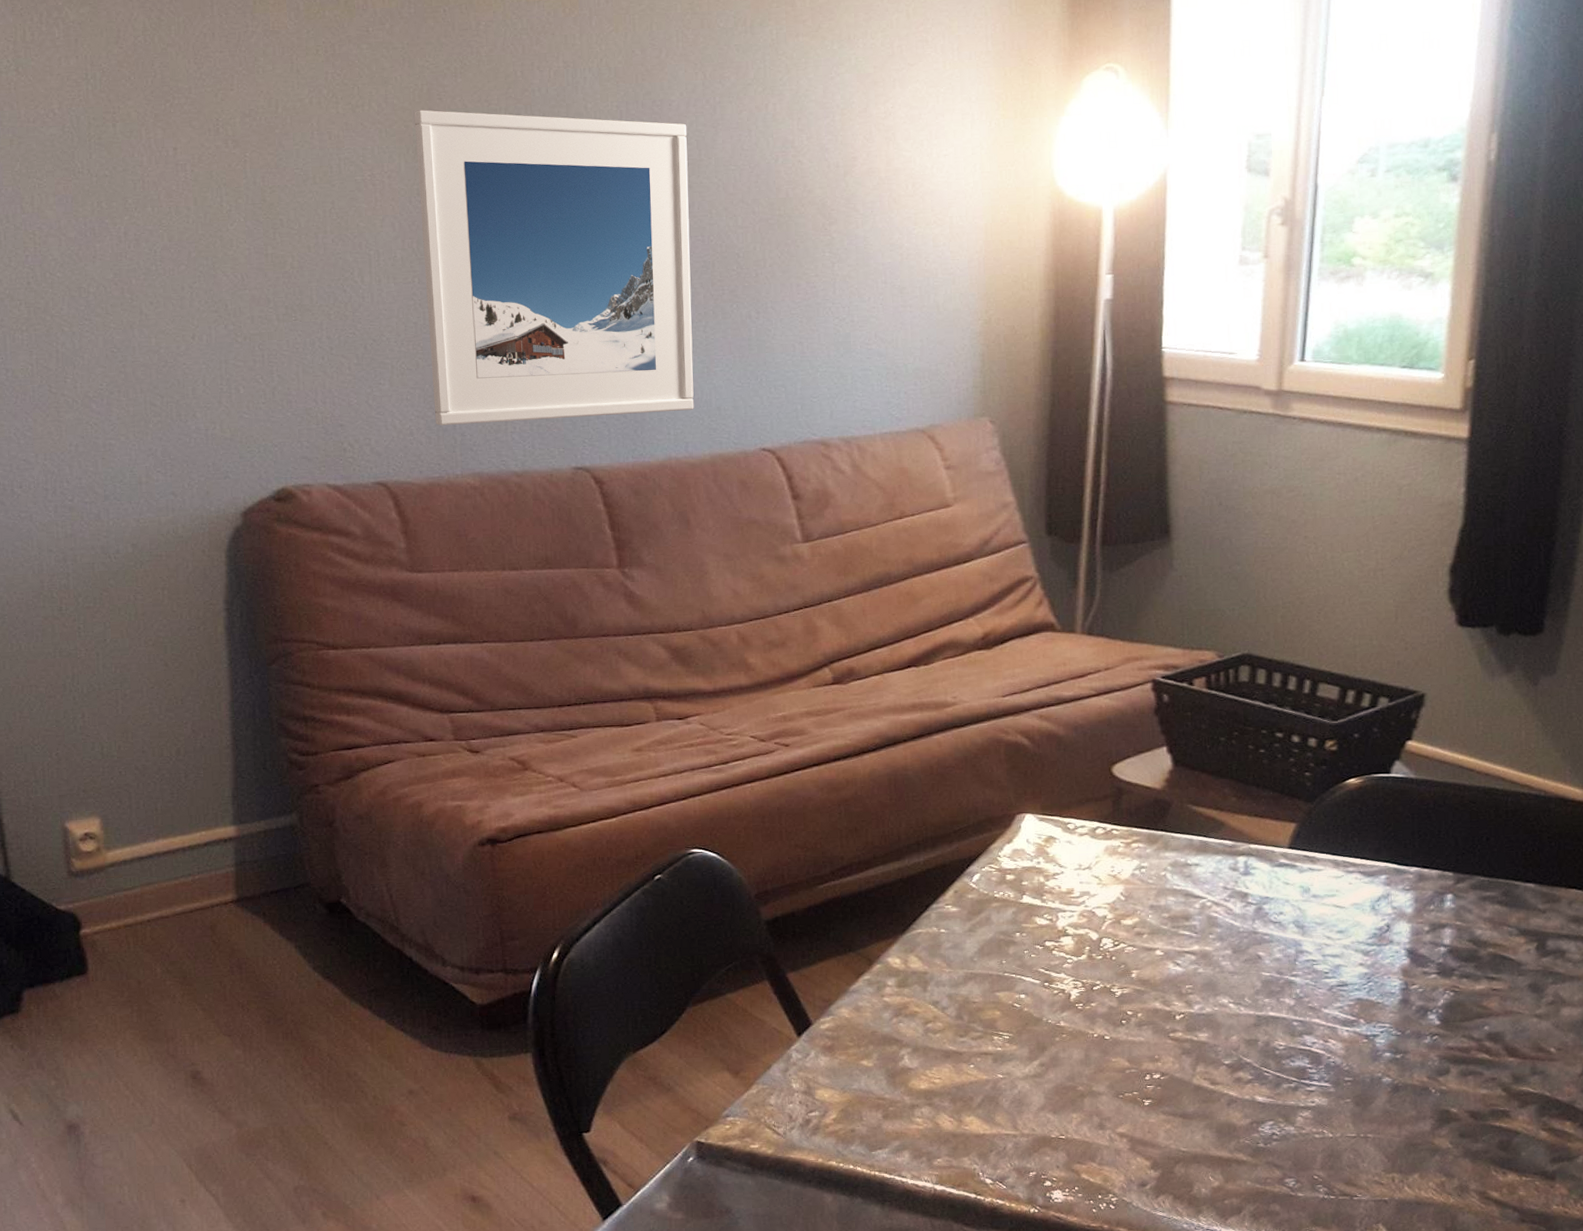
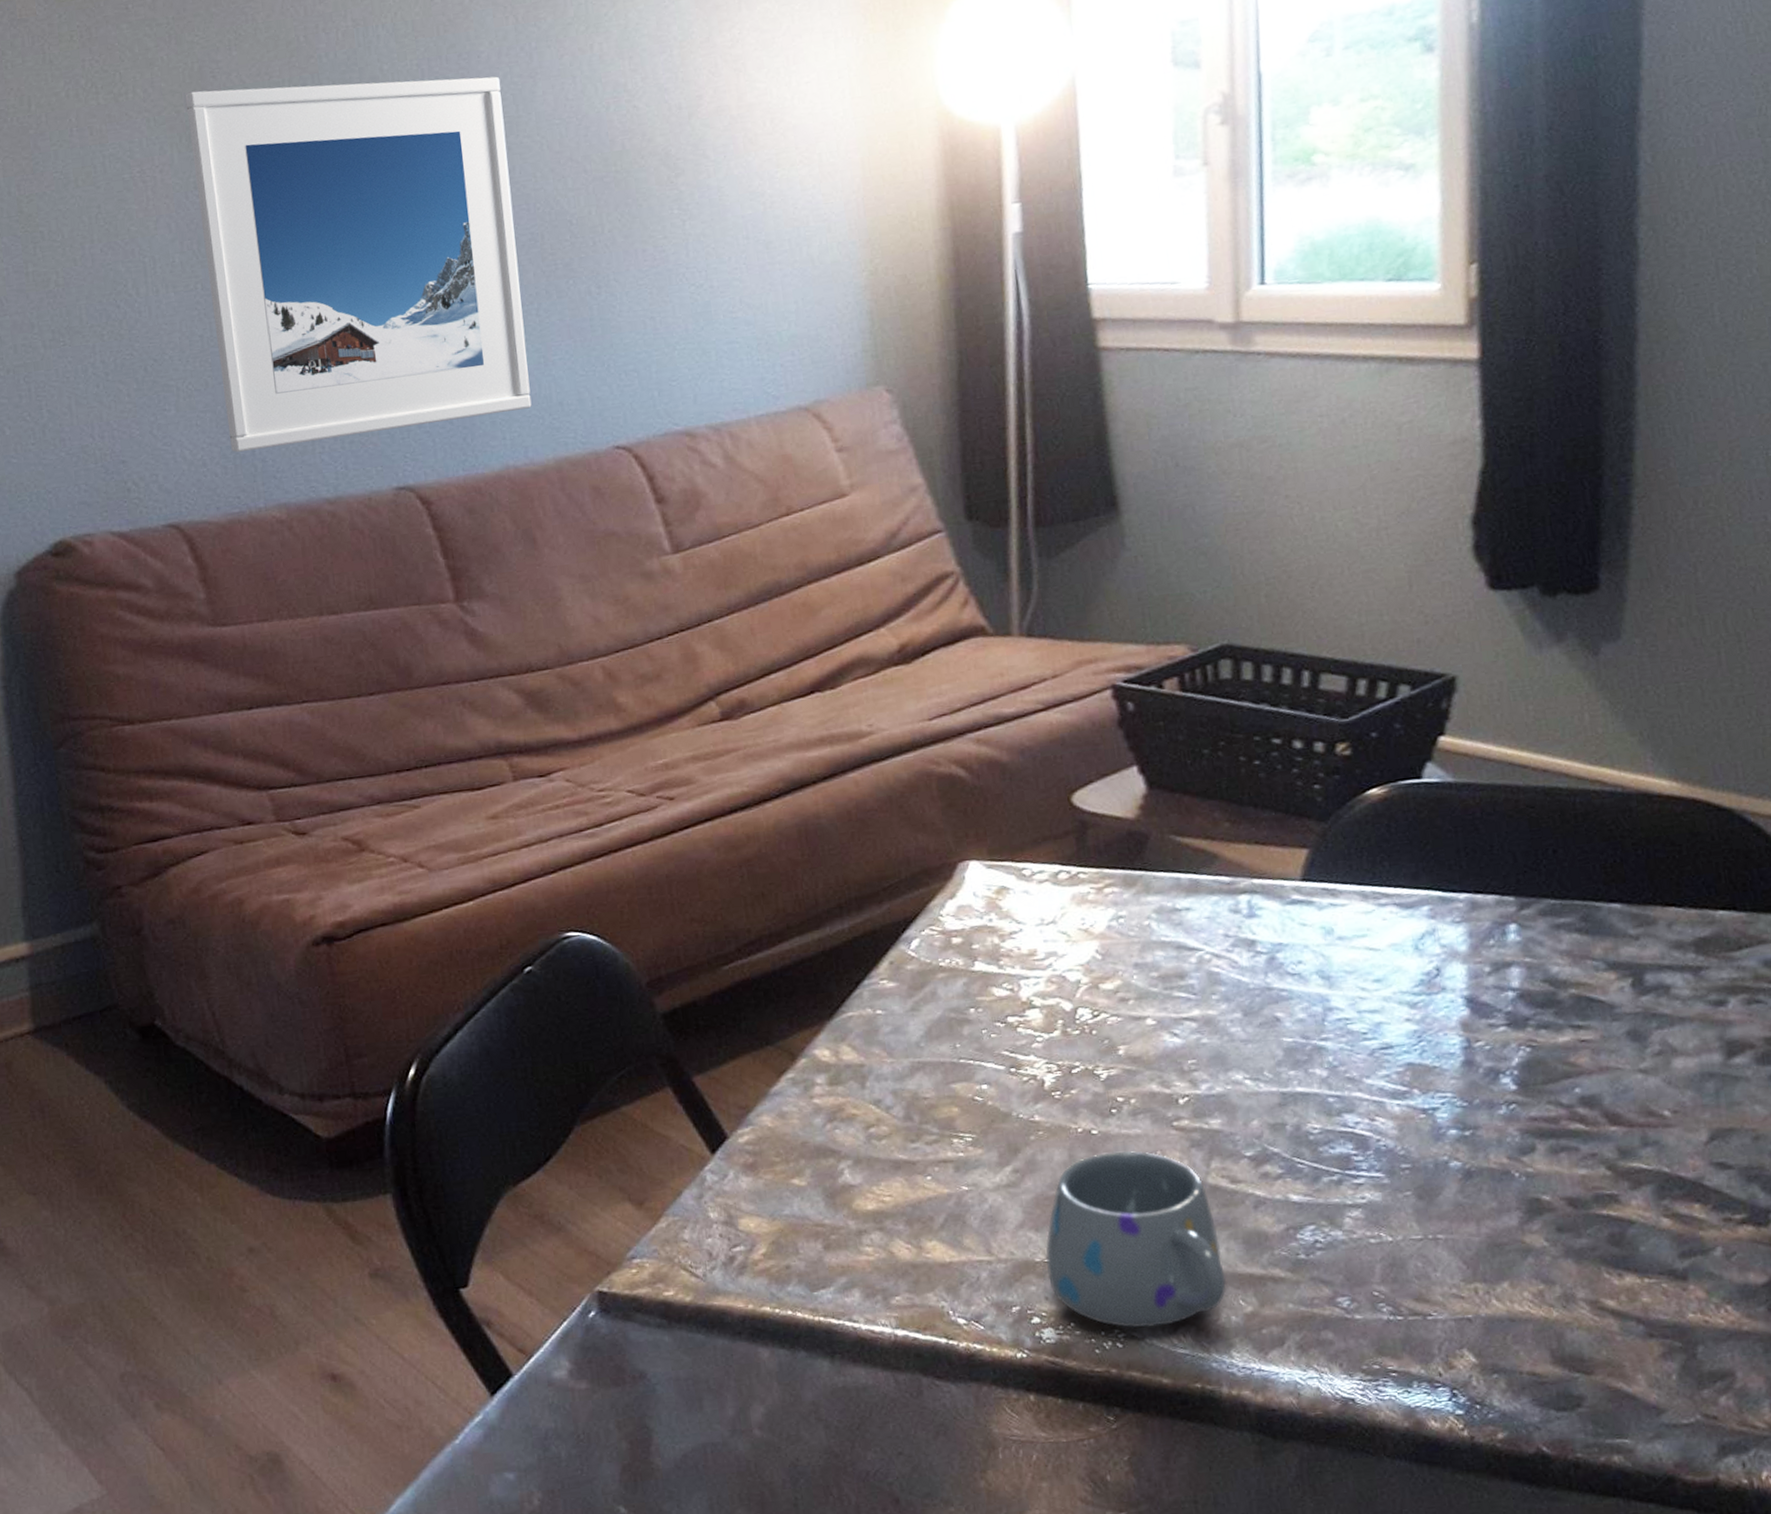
mug: none [1059,1054,1200,1194] -> present [1045,1151,1227,1329]

